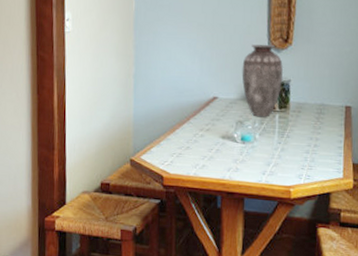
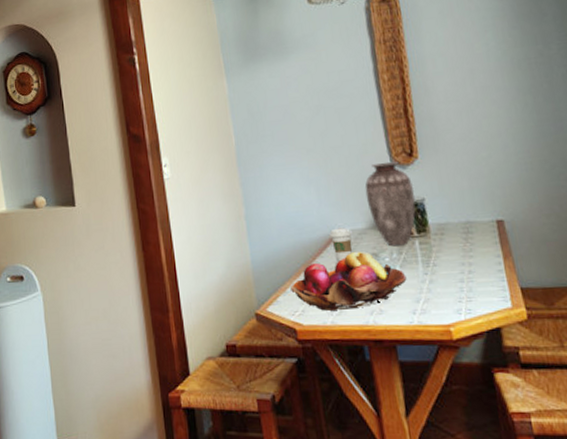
fruit basket: none [164,117,263,165] -> present [290,250,407,311]
coffee cup: none [205,95,224,124] -> present [329,227,353,261]

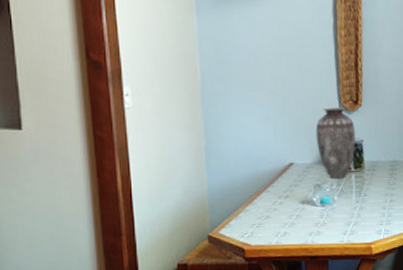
fruit basket: present [290,250,407,311] -> none [242,182,342,233]
coffee cup: present [329,227,353,261] -> none [281,162,301,190]

